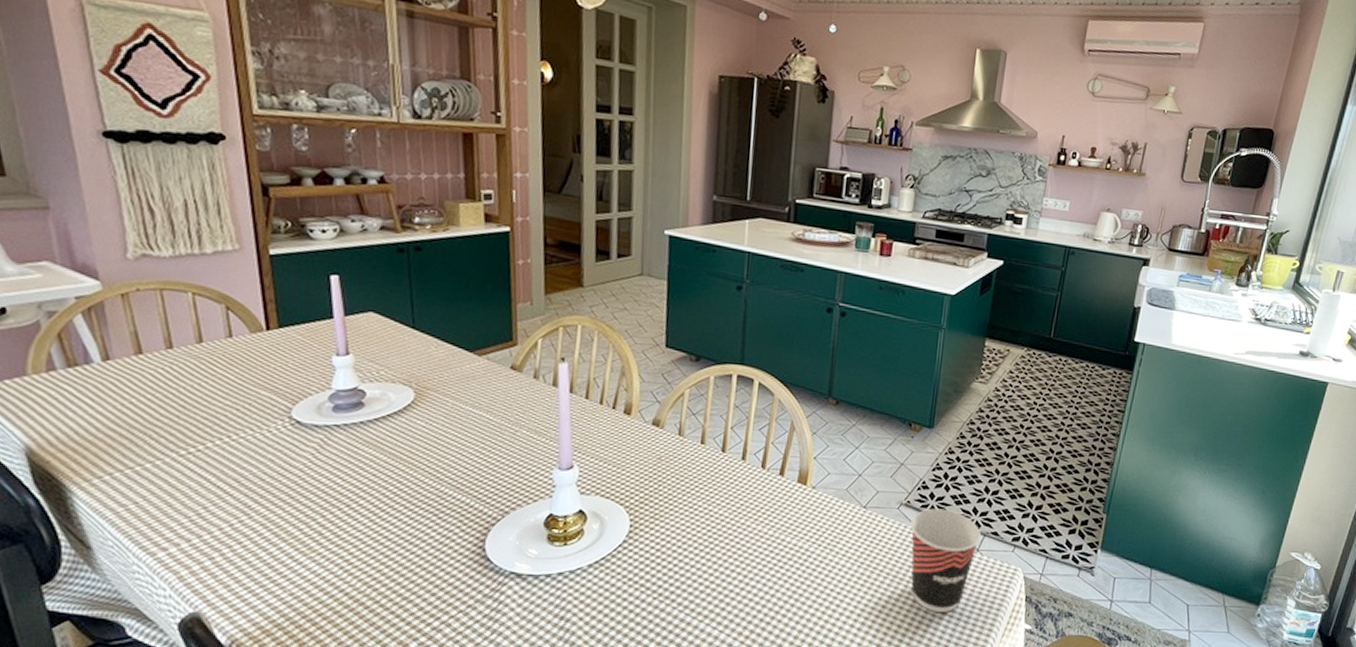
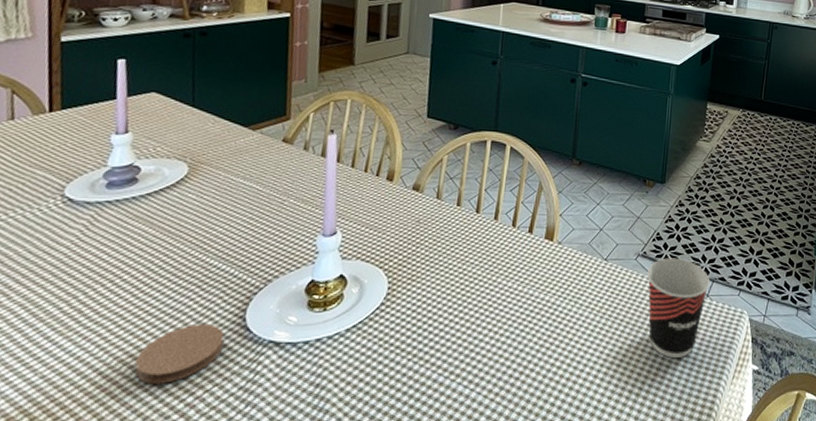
coaster: none [380,552,466,608] -> present [135,324,225,384]

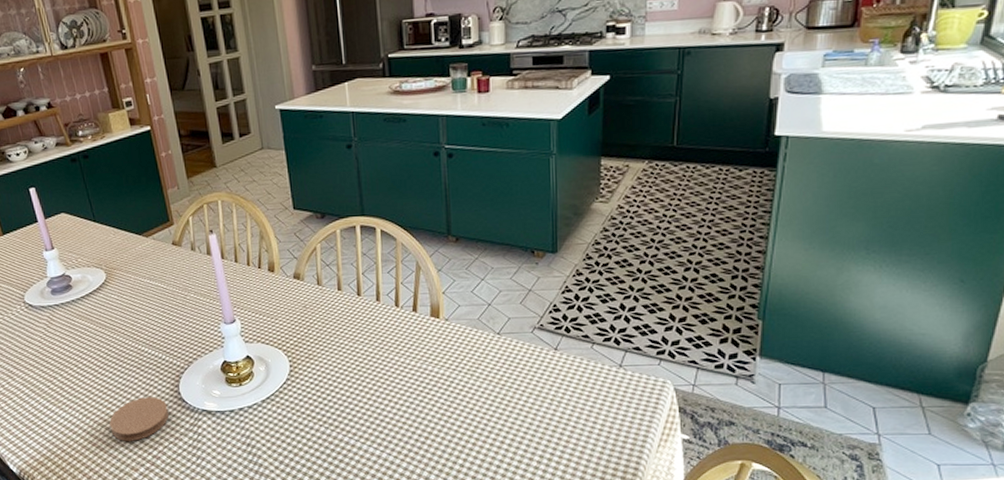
cup: present [647,258,710,358] -> none [547,329,623,426]

